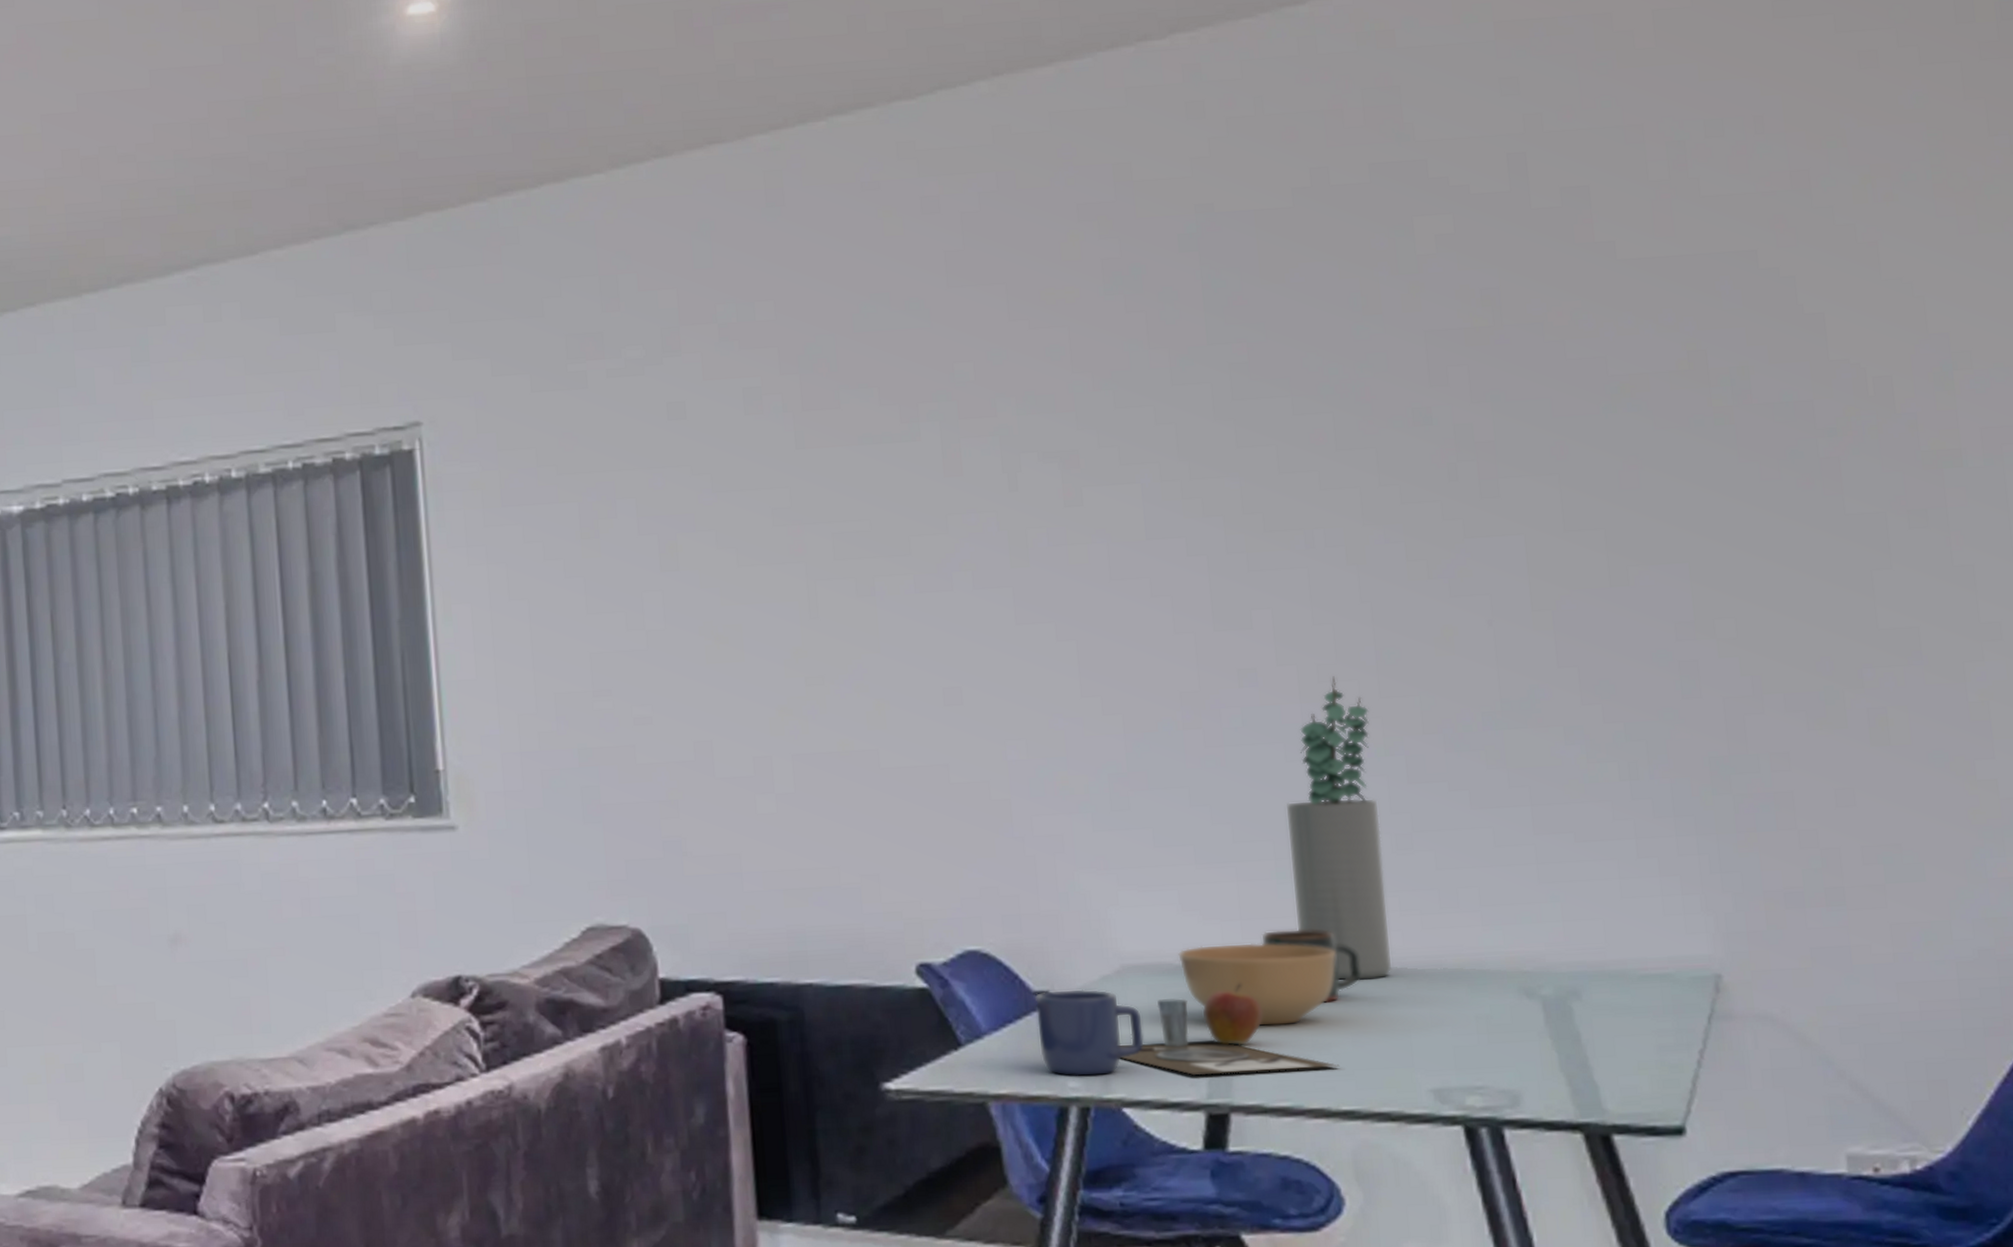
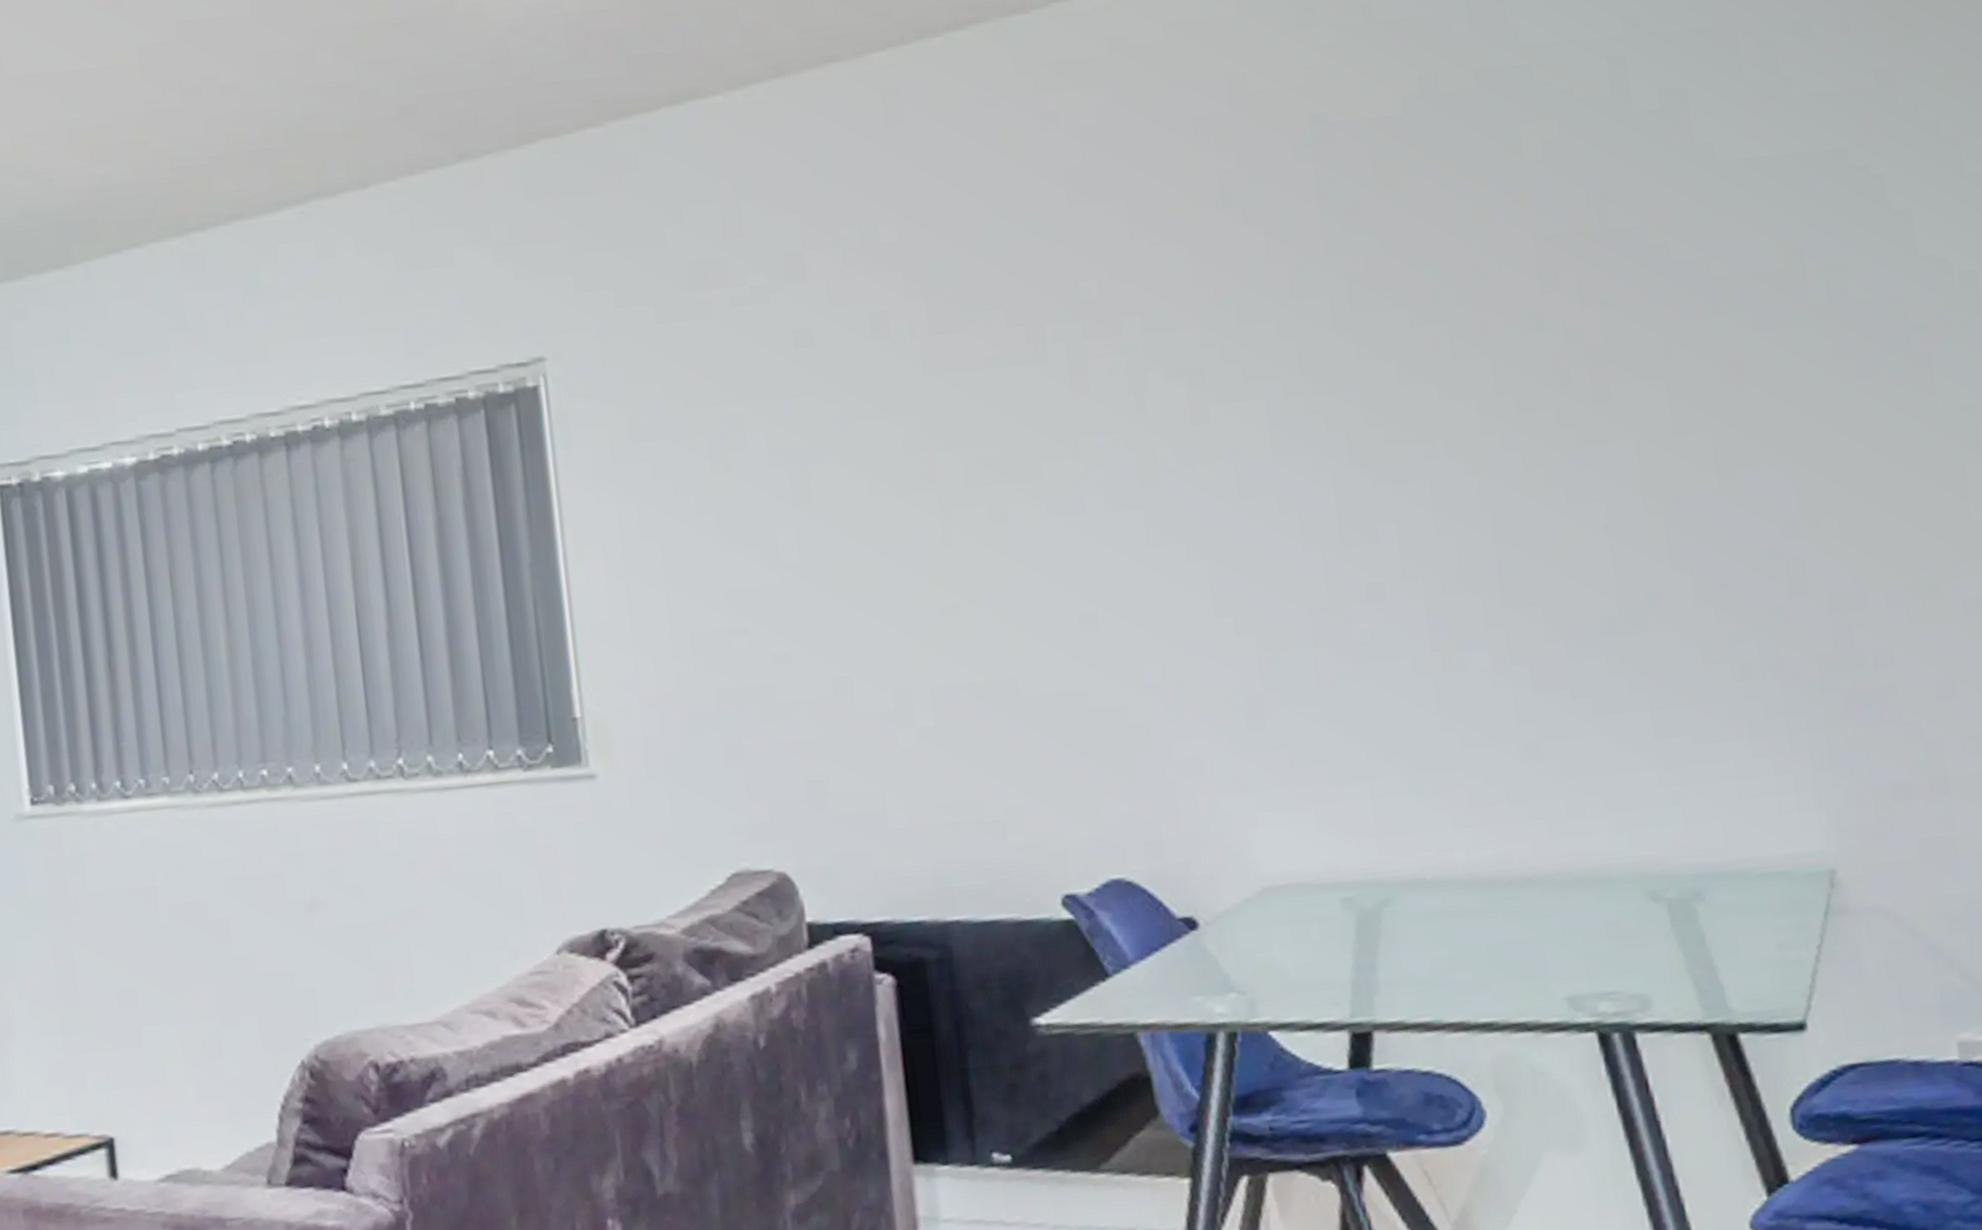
mug: present [1035,989,1144,1076] -> none [1180,913,1287,1002]
place setting: present [1119,998,1340,1075] -> none [1263,918,1477,994]
bowl: present [1178,943,1336,1026] -> none [1317,858,1470,941]
fruit: present [1202,983,1263,1045] -> none [1342,900,1401,963]
mug: present [1260,928,1361,1003] -> none [1396,842,1494,915]
vase: present [1287,676,1393,980] -> none [1417,587,1524,892]

